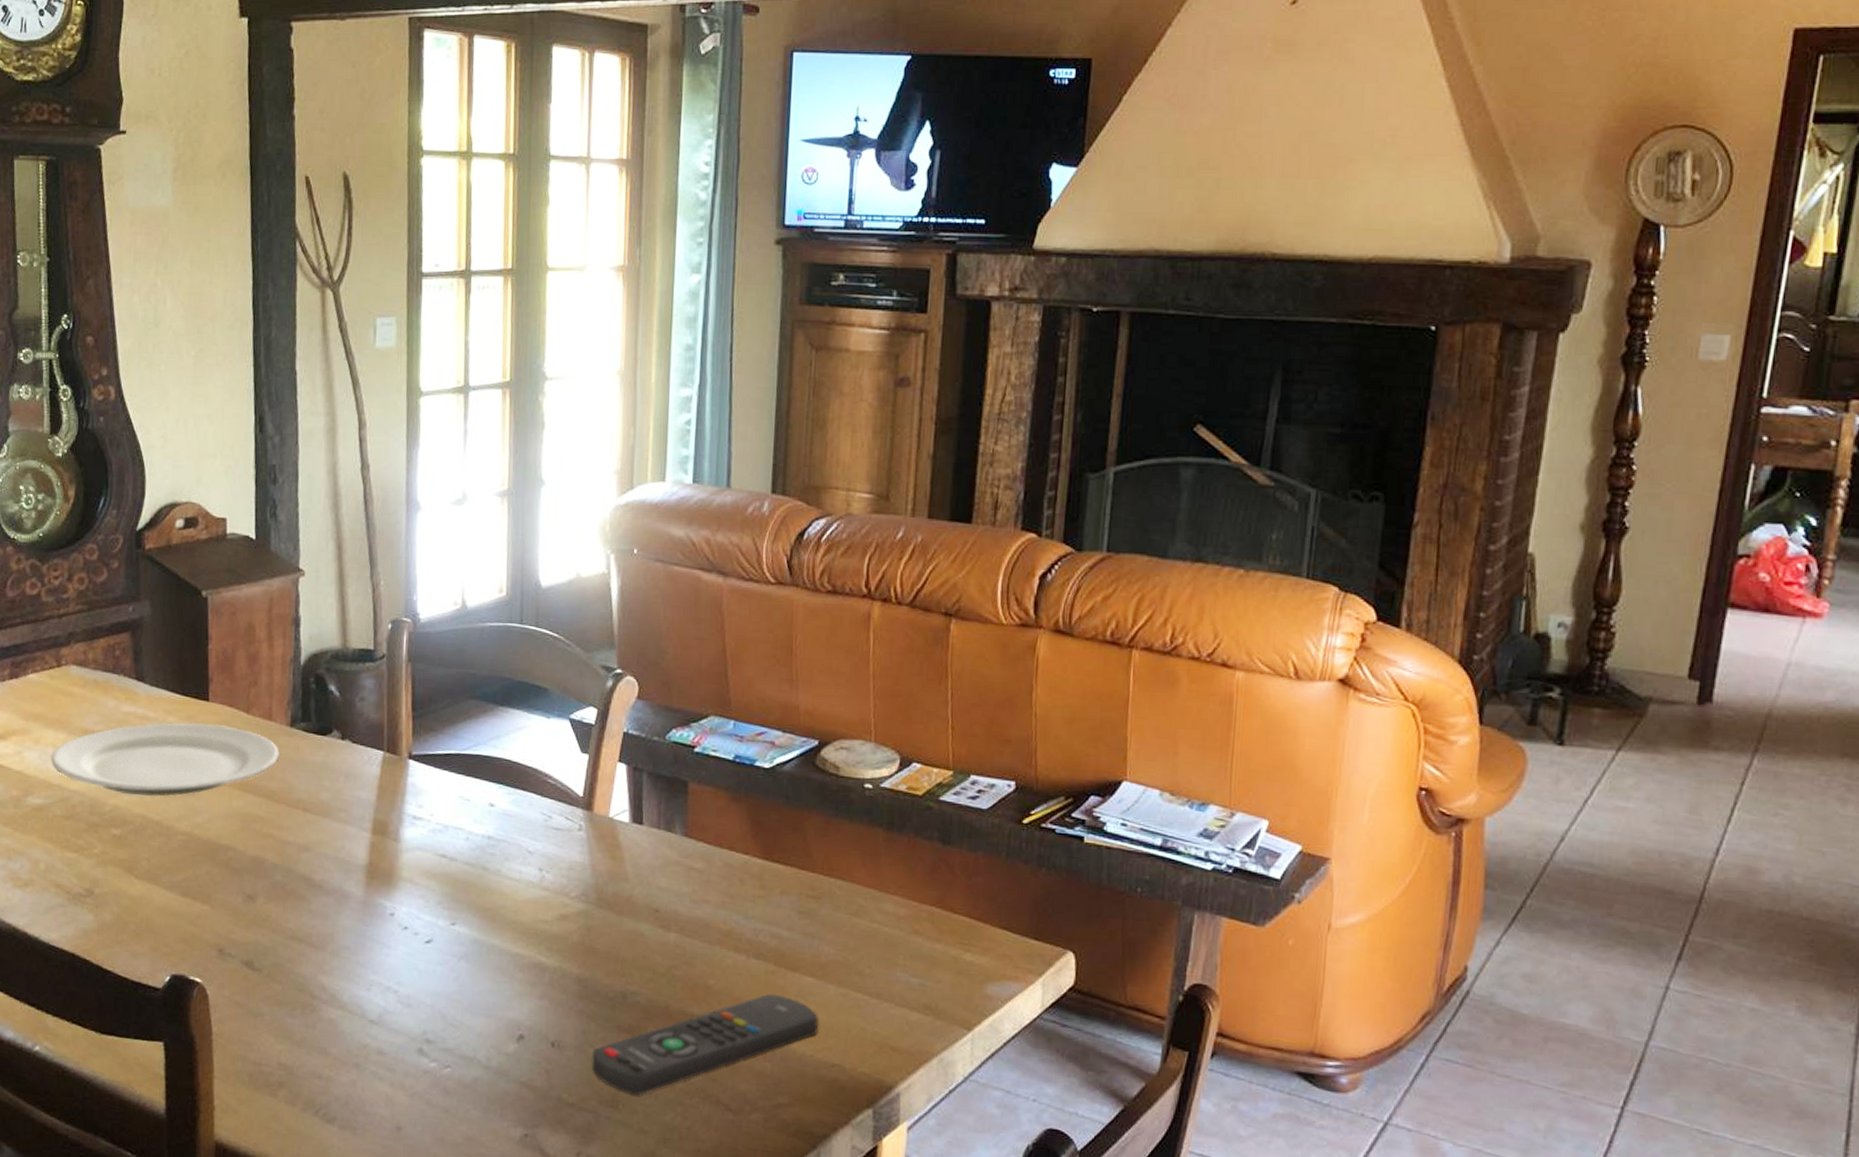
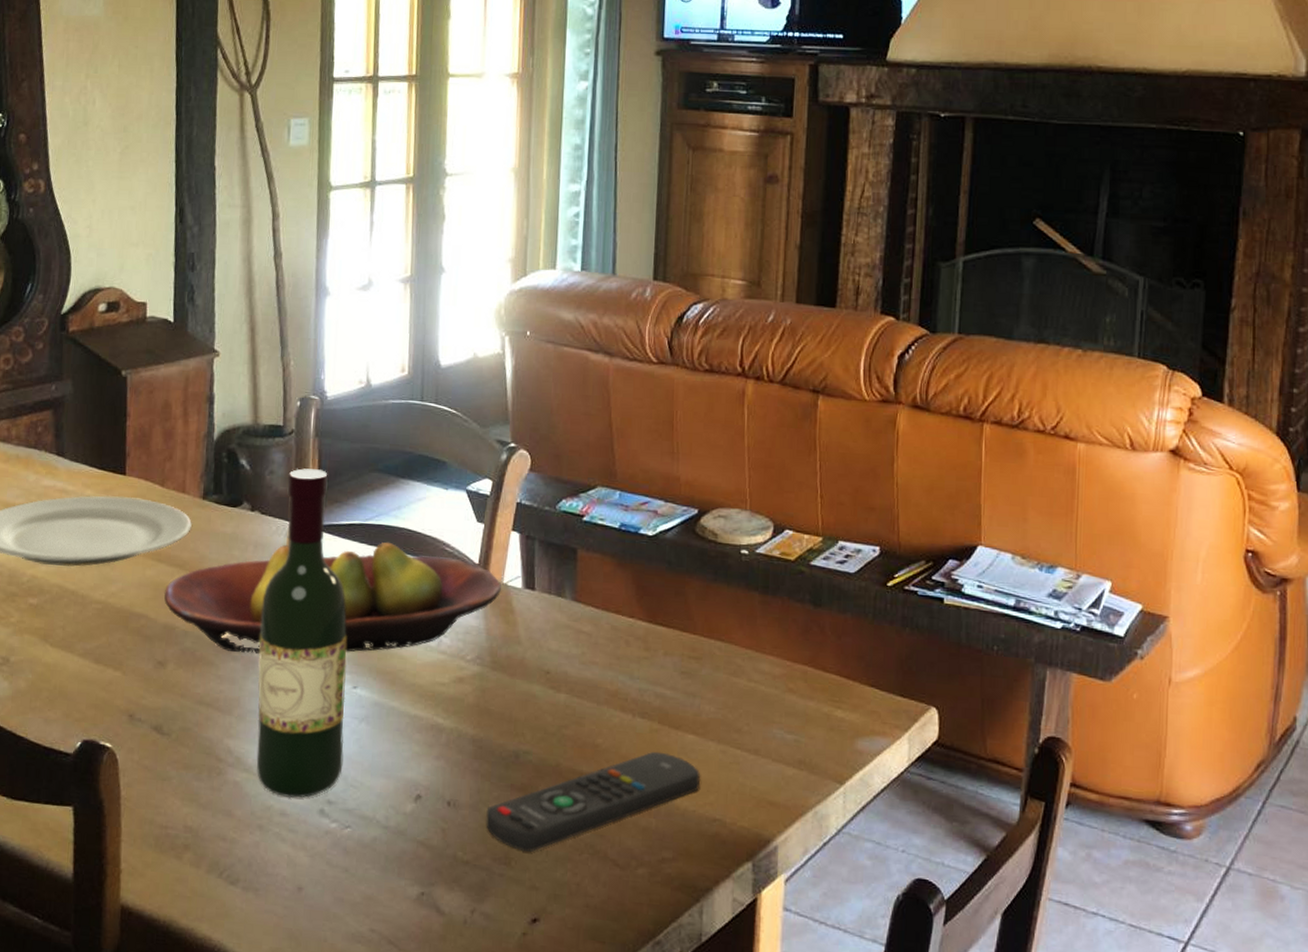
fruit bowl: none [251,773,607,888] -> present [164,542,501,654]
wine bottle: none [351,695,444,1037] -> present [256,468,347,798]

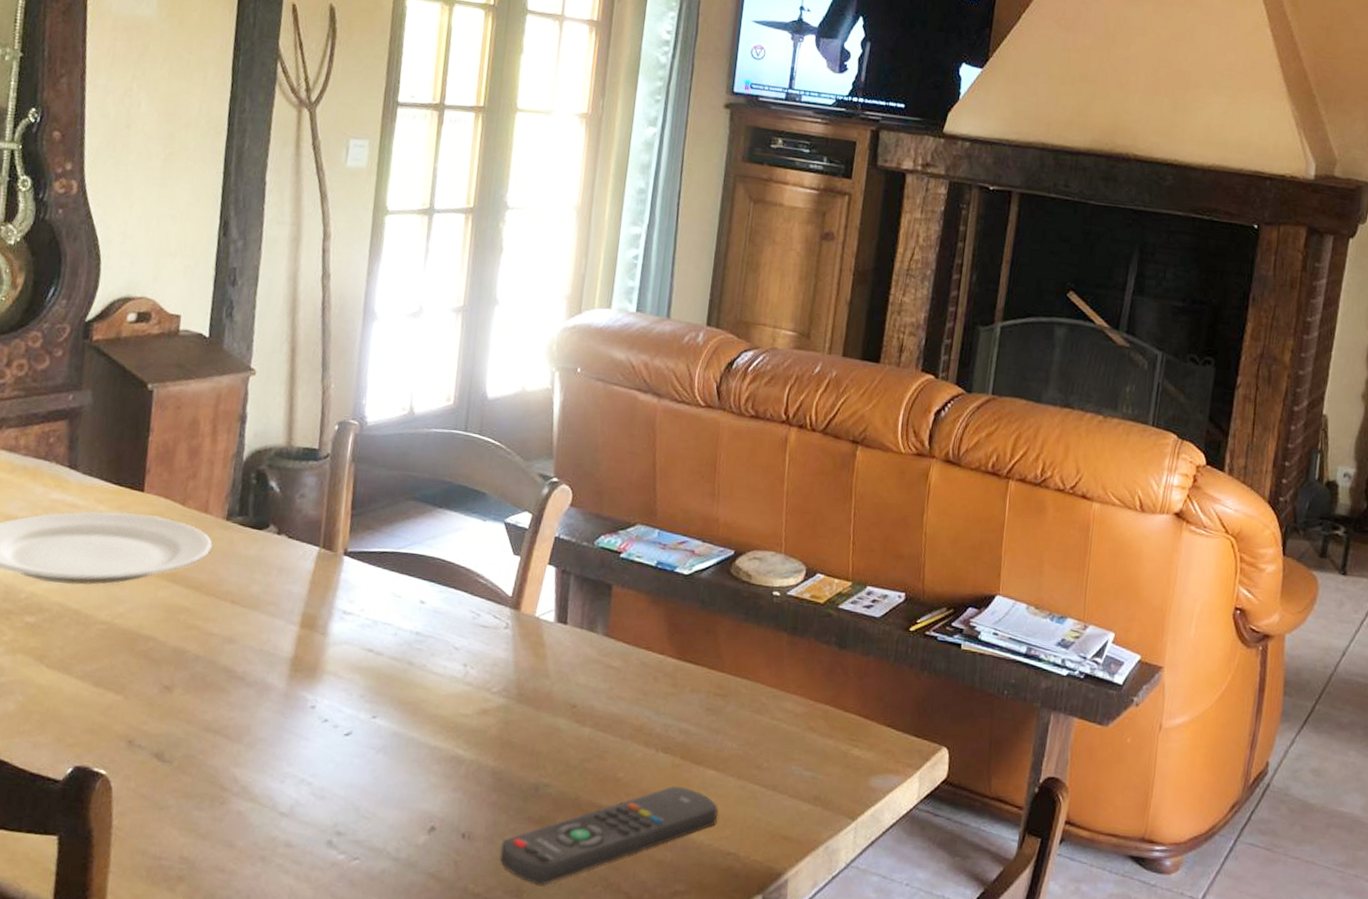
fruit bowl: present [164,542,501,654] -> none [176,569,533,681]
wine bottle: present [256,468,347,798] -> none [263,493,372,829]

